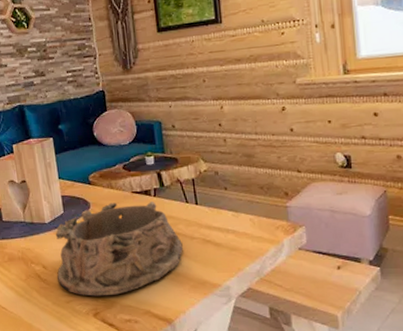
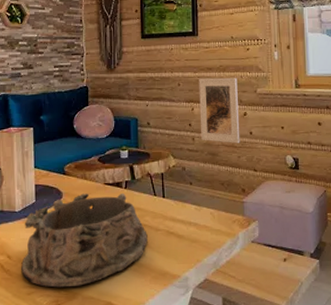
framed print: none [226,67,280,143] -> present [199,77,240,143]

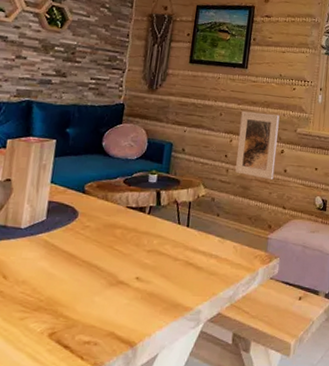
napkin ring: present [21,192,148,288] -> none [17,215,165,314]

